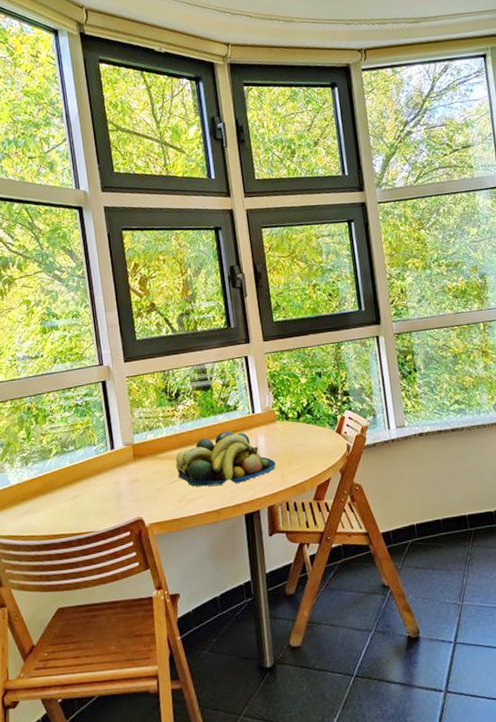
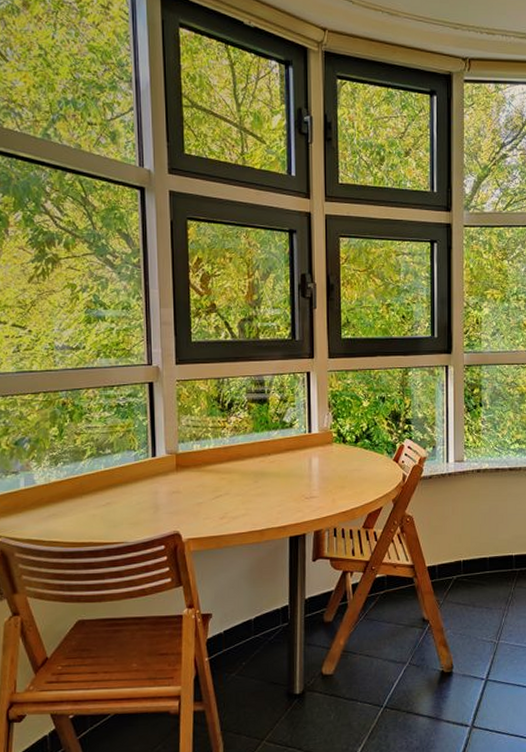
fruit bowl: present [175,431,276,487] -> none [220,449,328,506]

